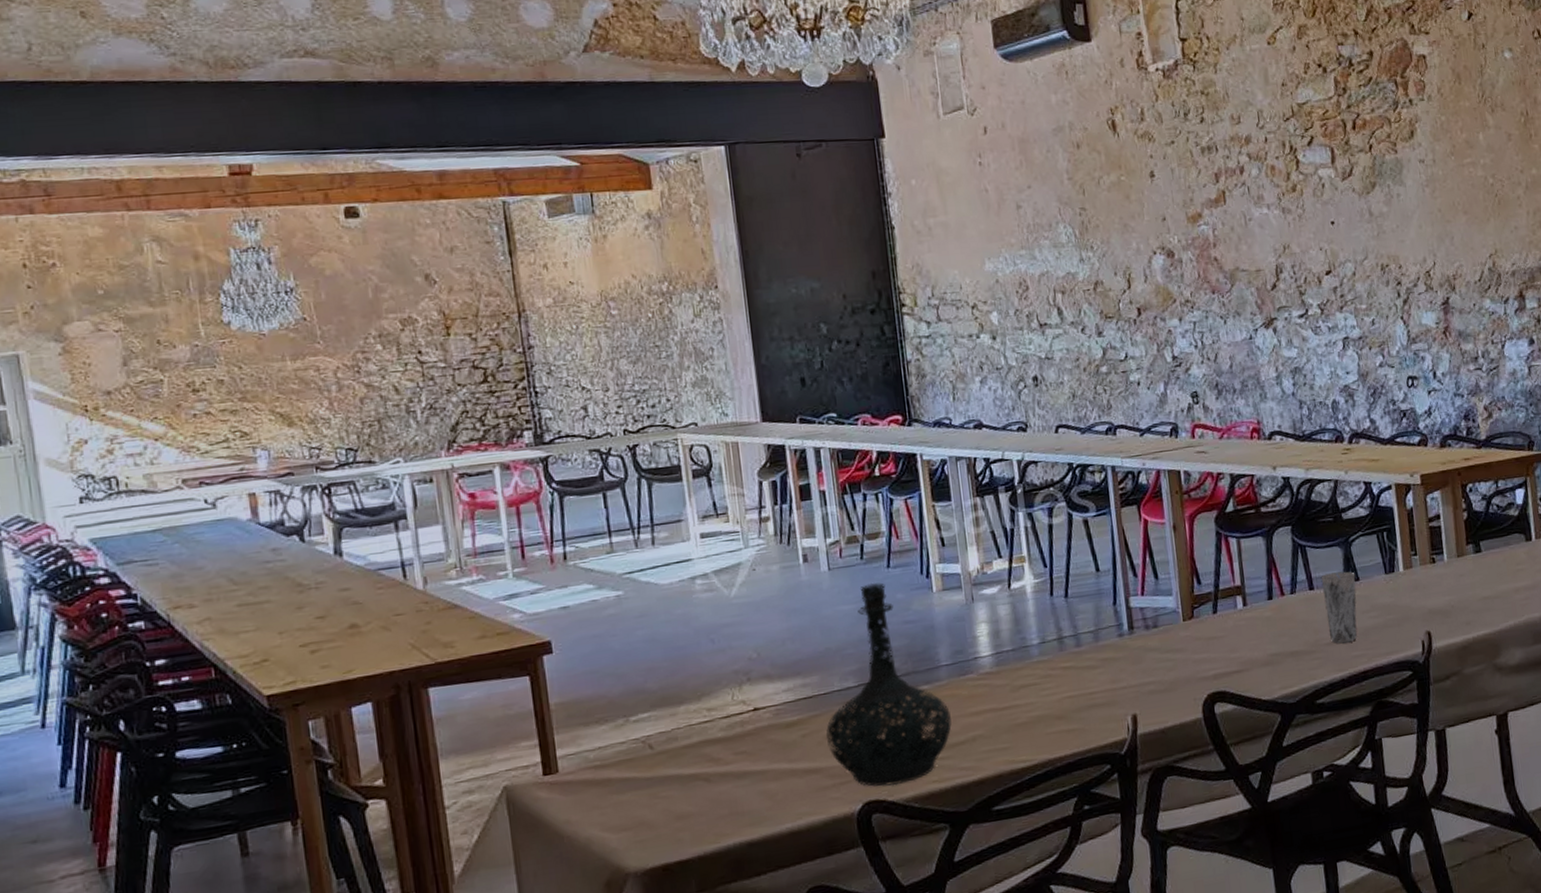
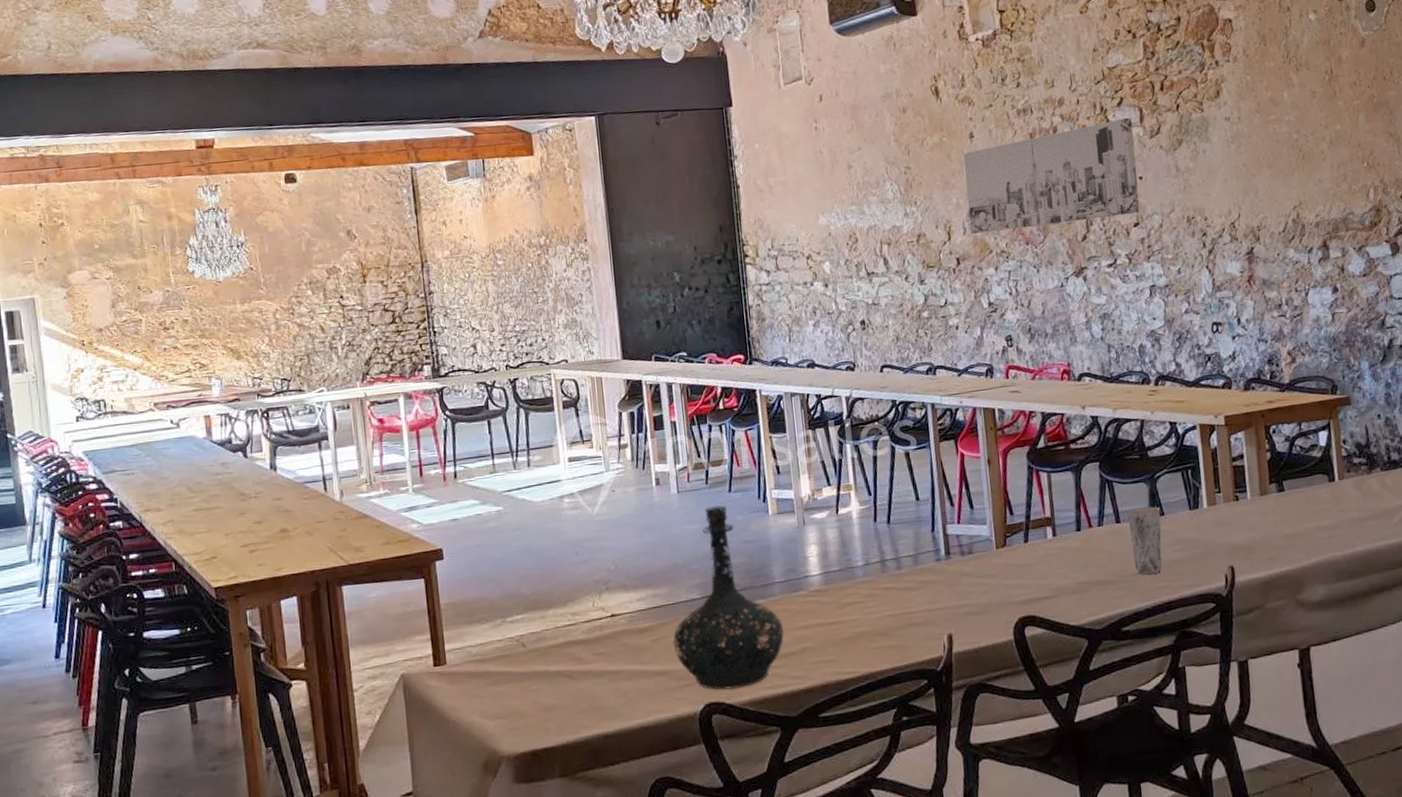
wall art: none [1143,158,1332,282] -> present [963,118,1140,234]

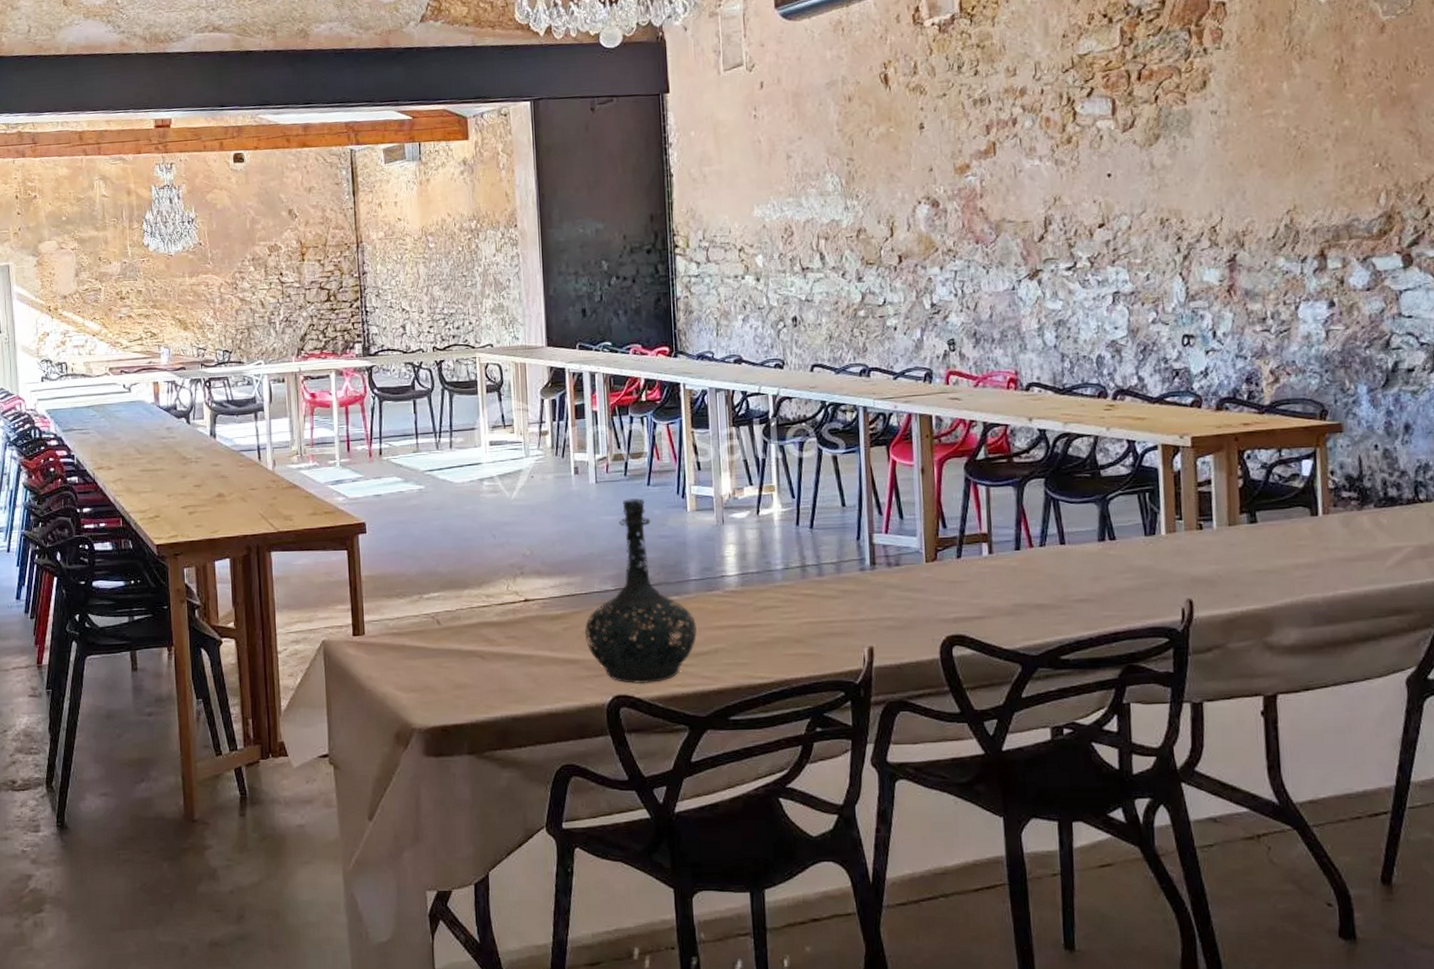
wall art: present [963,118,1140,234] -> none [911,110,1107,231]
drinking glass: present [1127,506,1162,574] -> none [1073,529,1112,601]

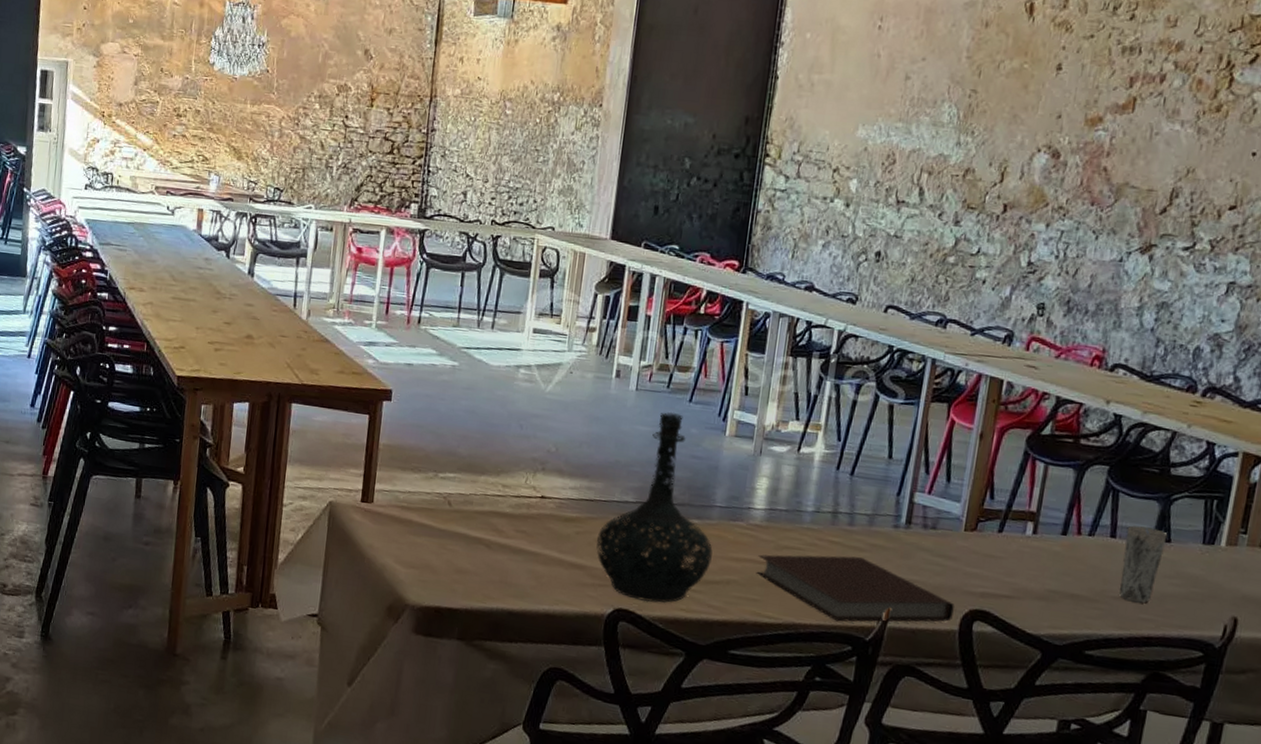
notebook: none [740,604,932,670] -> present [756,554,955,622]
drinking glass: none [1073,529,1112,601] -> present [1119,525,1168,603]

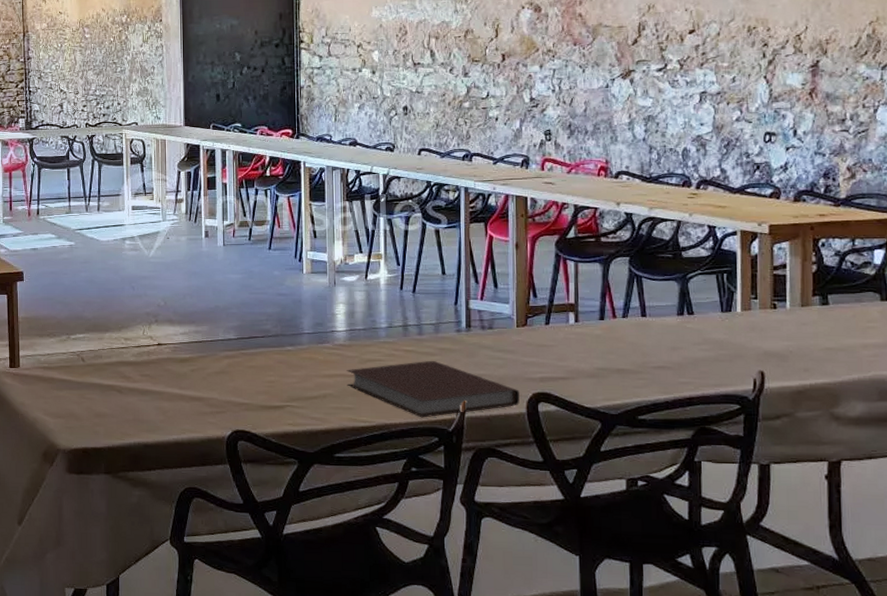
bottle: present [596,411,713,603] -> none [209,259,308,422]
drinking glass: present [1119,525,1168,603] -> none [654,304,690,368]

